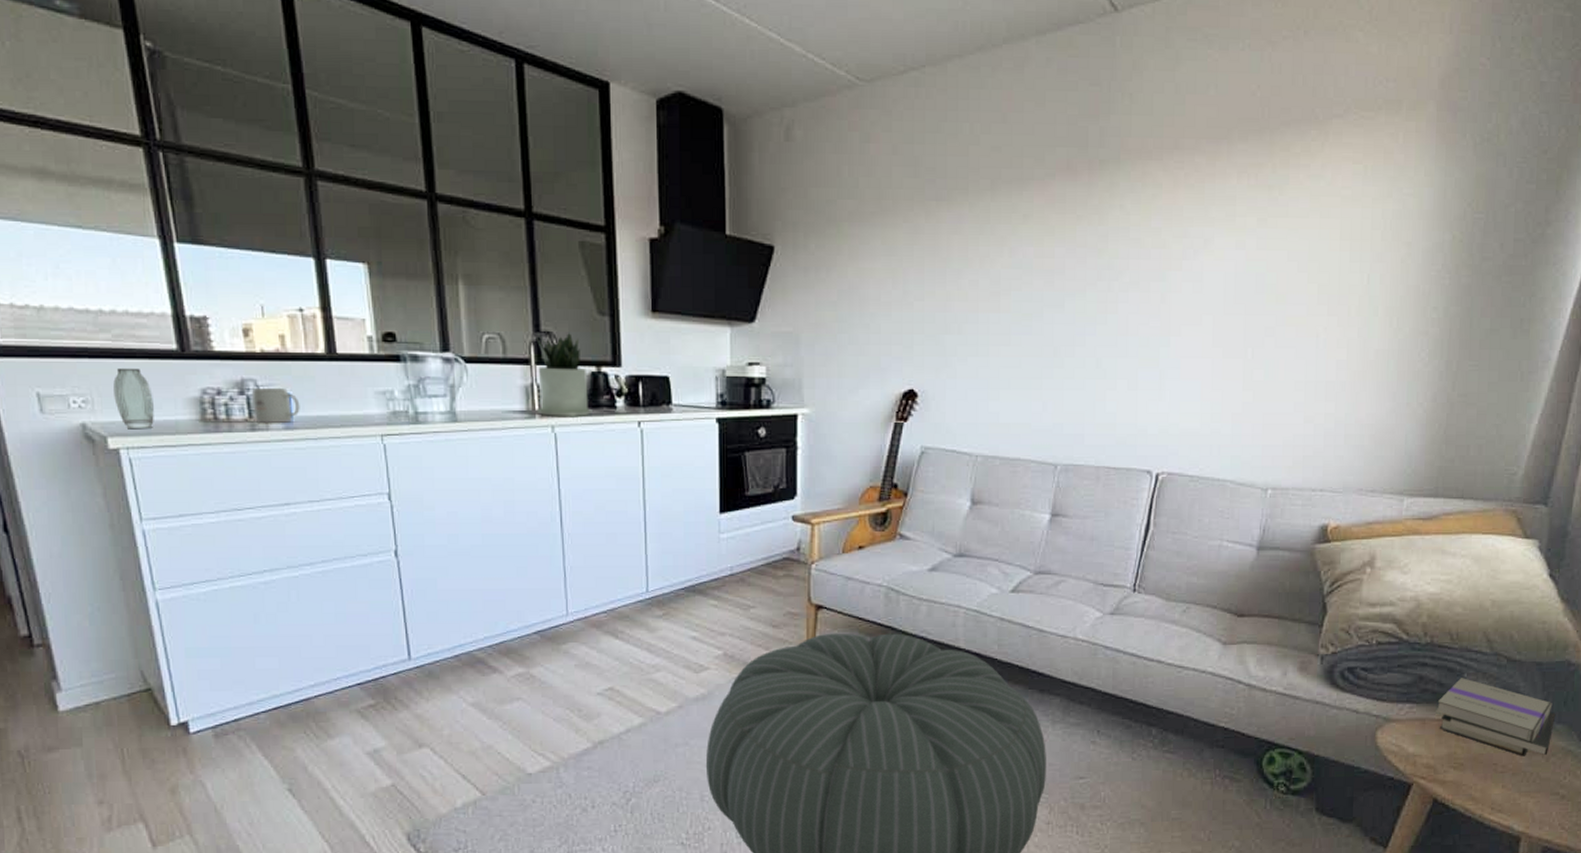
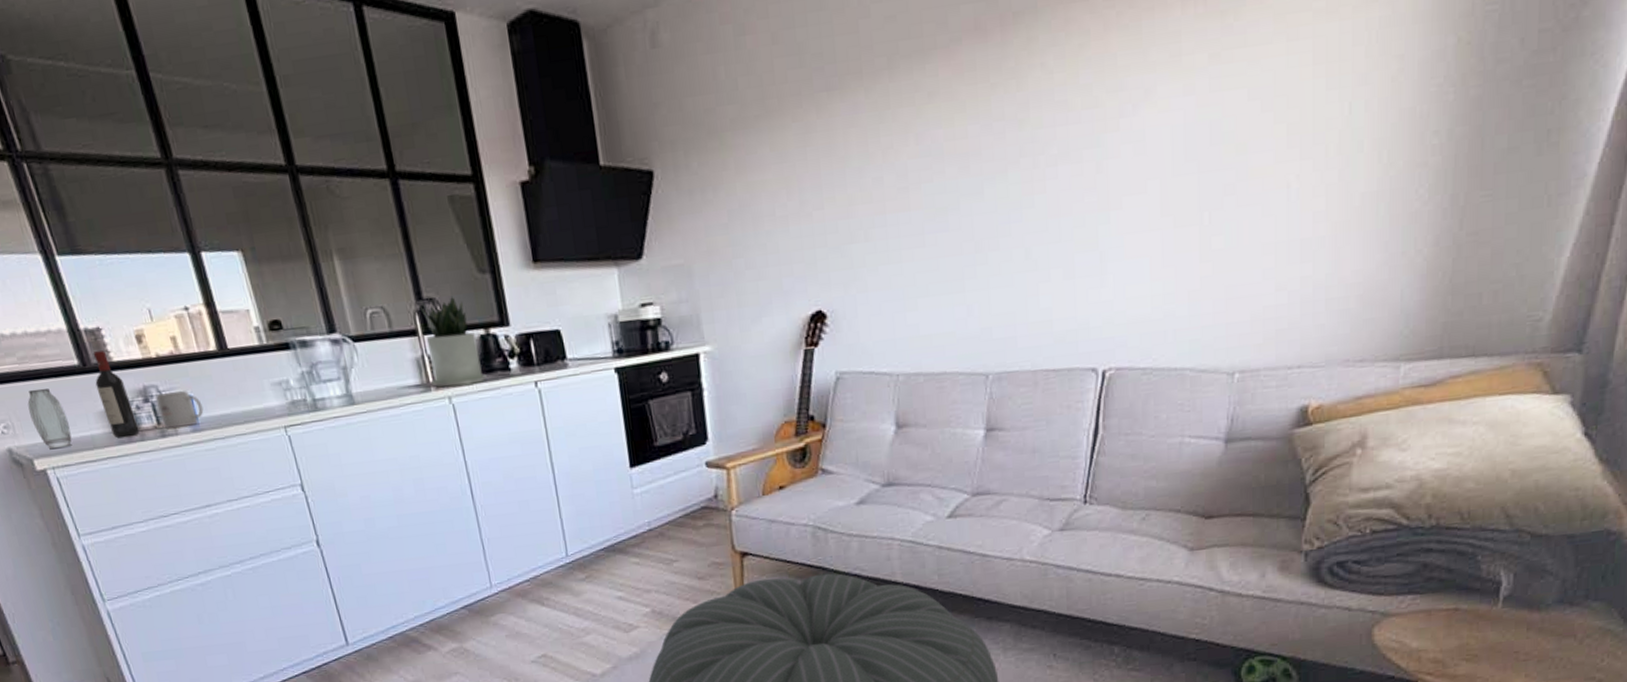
wine bottle: none [191,339,229,425] -> present [93,350,140,438]
books: present [1436,678,1556,756] -> none [1444,560,1592,641]

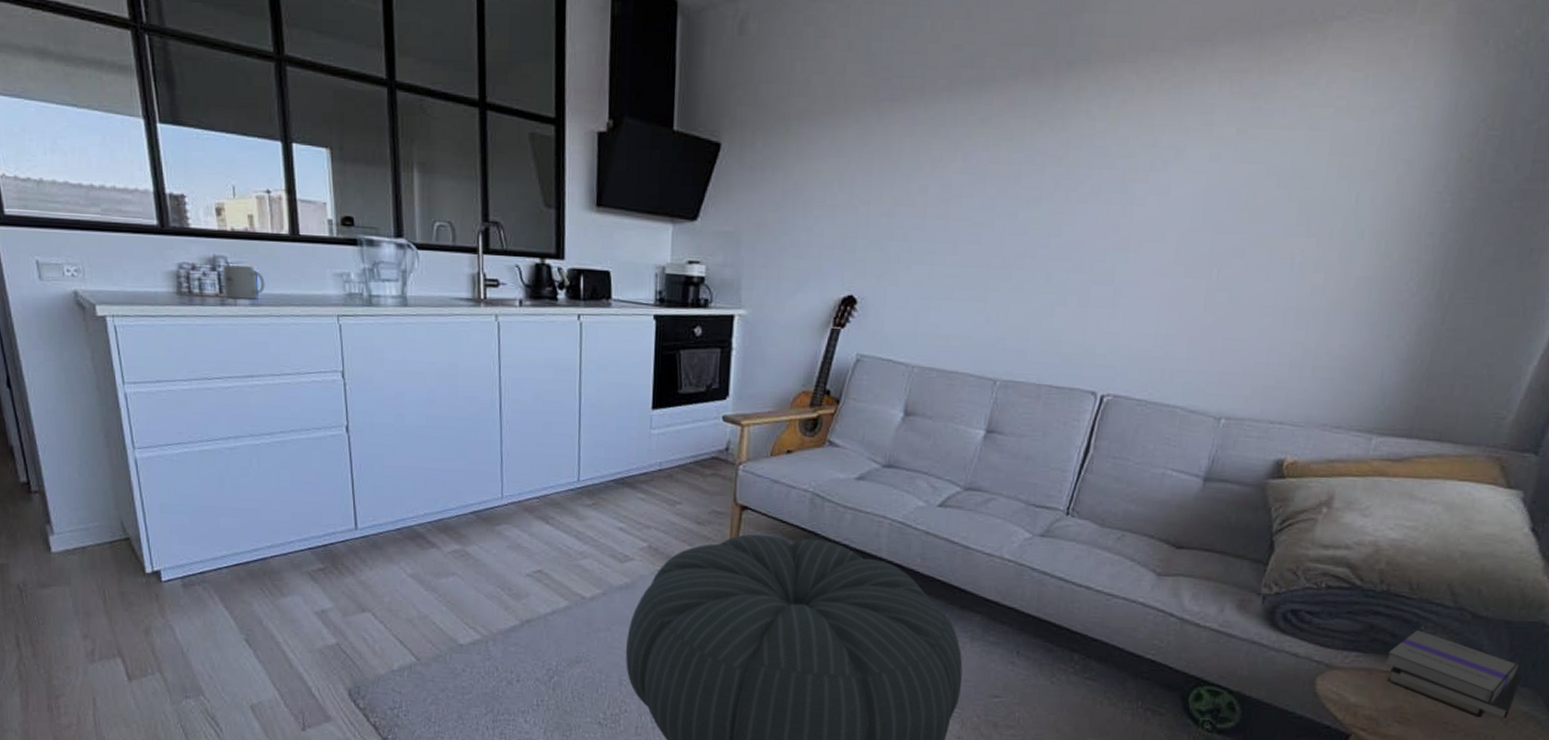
vase: present [27,388,72,450] -> none [102,240,136,299]
wine bottle: present [93,350,140,438] -> none [169,216,201,299]
planter: present [419,295,489,388] -> none [481,223,536,307]
books: none [1444,560,1592,641] -> present [1385,630,1522,719]

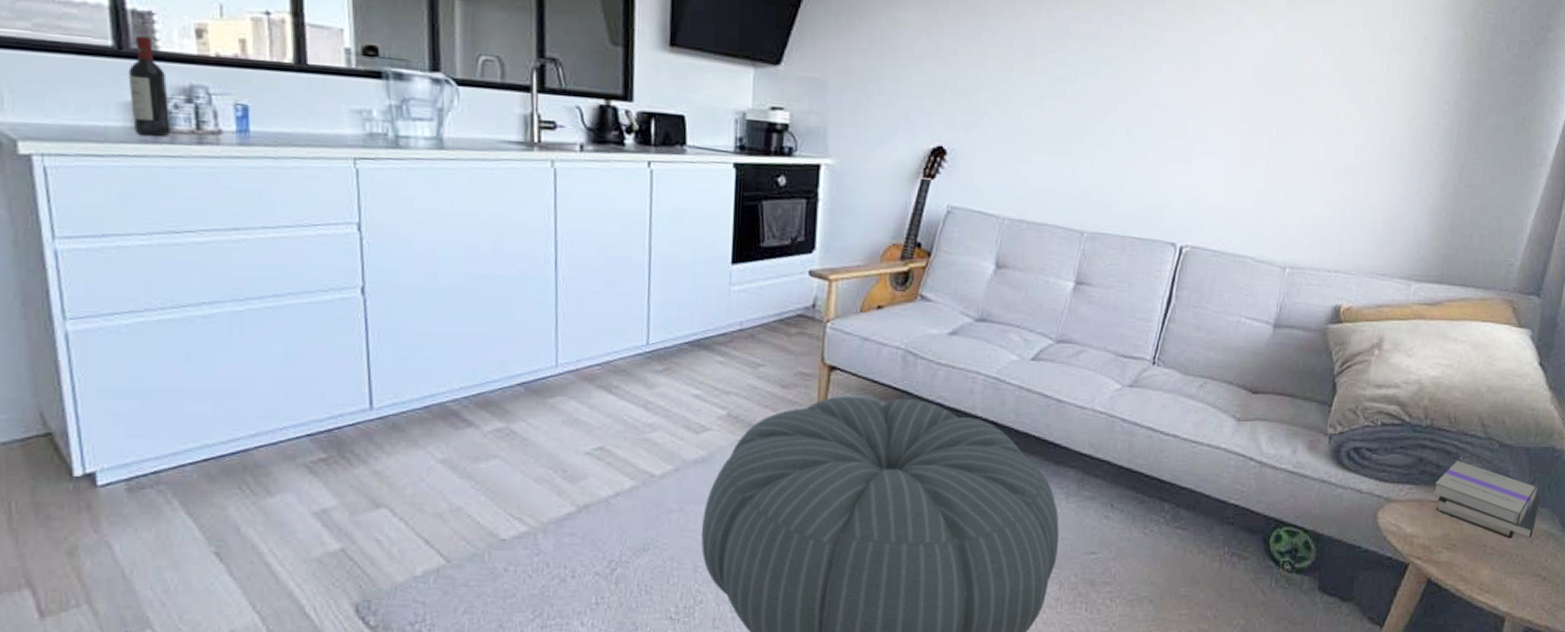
wine bottle: none [169,216,201,299] -> present [128,36,171,136]
mug: present [222,265,265,299] -> none [200,96,259,138]

